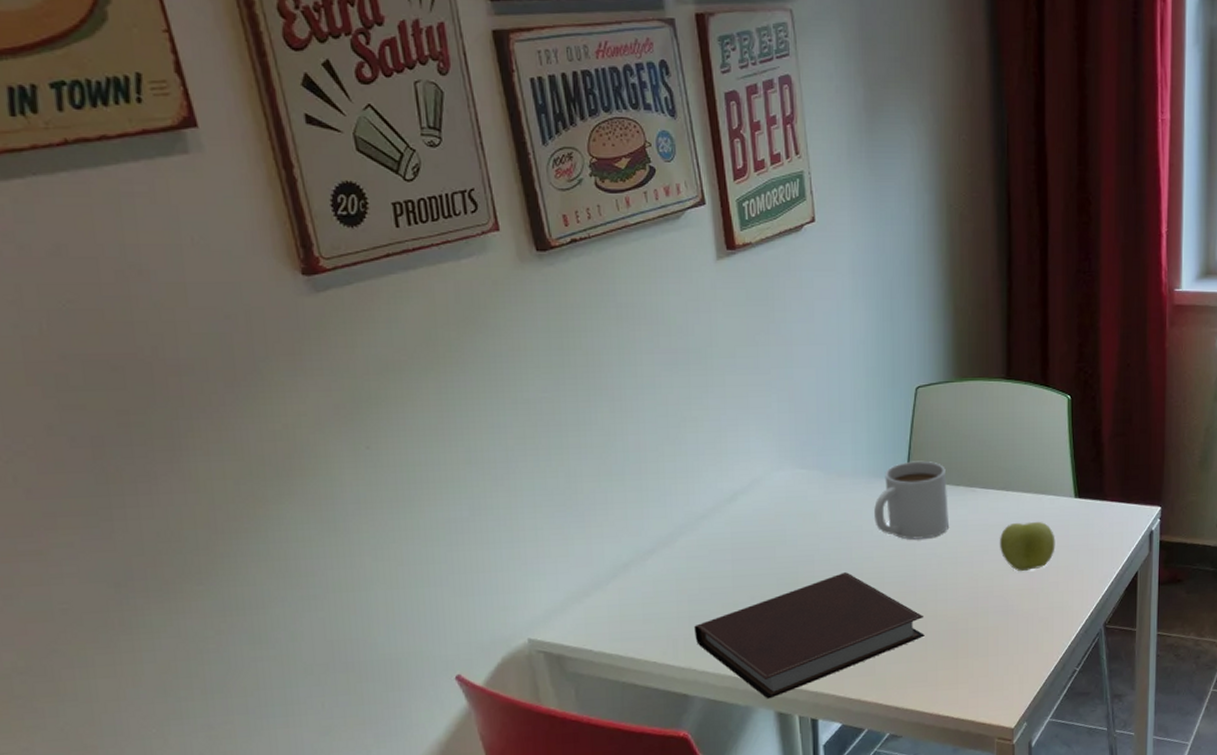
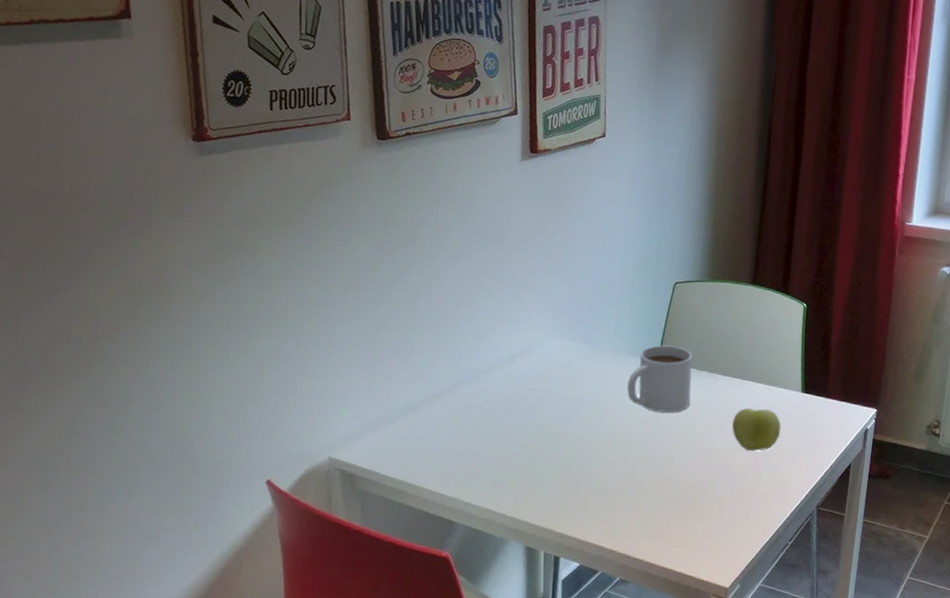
notebook: present [694,572,925,699] -> none [465,433,661,534]

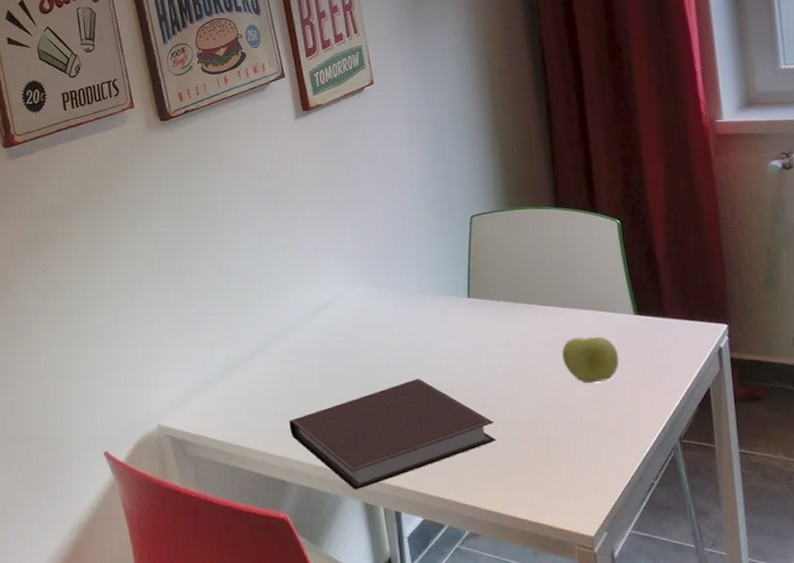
notebook: none [465,433,661,534] -> present [289,379,496,490]
mug: present [627,345,693,413] -> none [440,280,511,351]

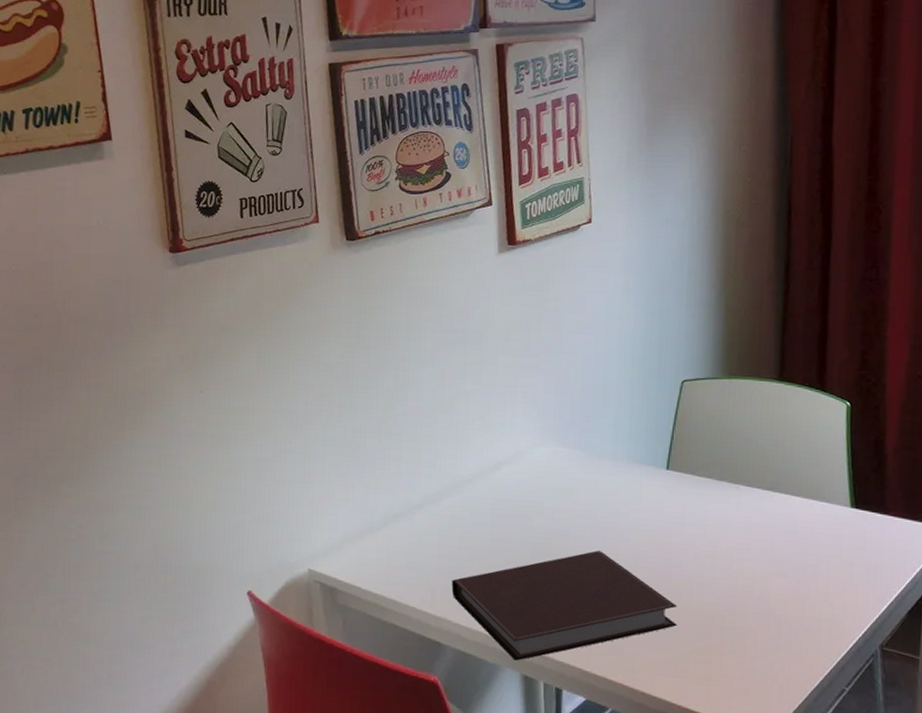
apple: present [562,336,619,384] -> none [763,525,827,577]

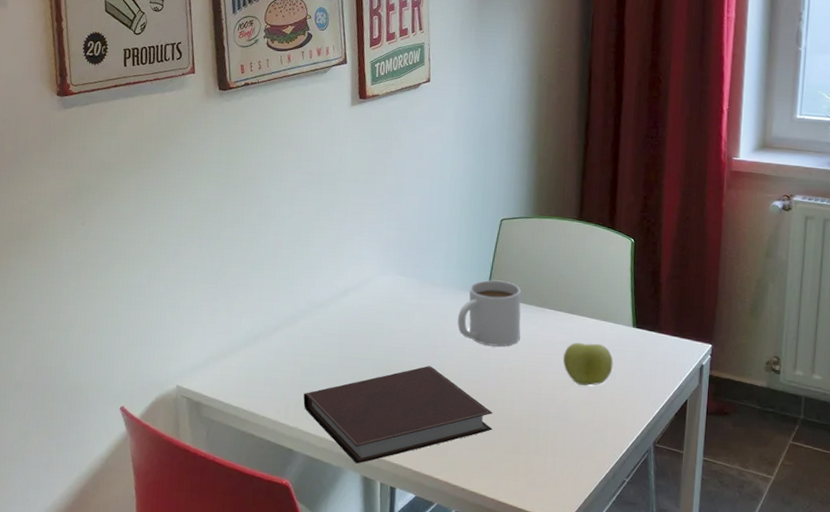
mug: none [632,451,710,529] -> present [457,280,522,347]
apple: none [763,525,827,577] -> present [563,343,613,386]

